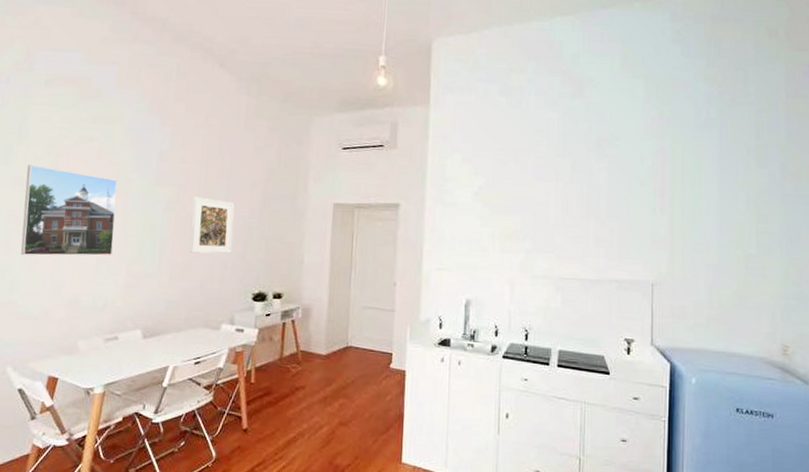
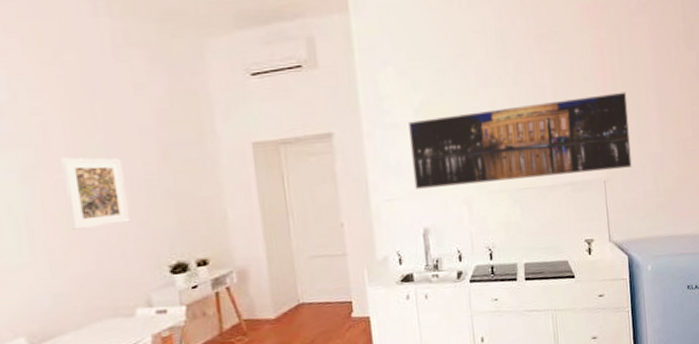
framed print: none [464,200,685,276] -> present [408,92,632,189]

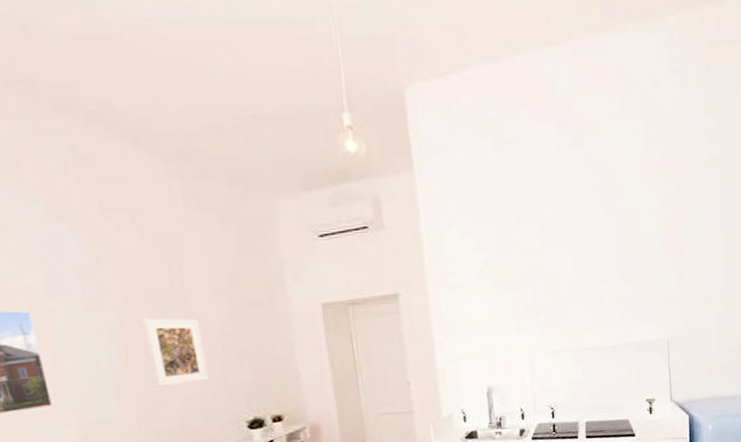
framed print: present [408,92,632,189] -> none [473,250,696,349]

